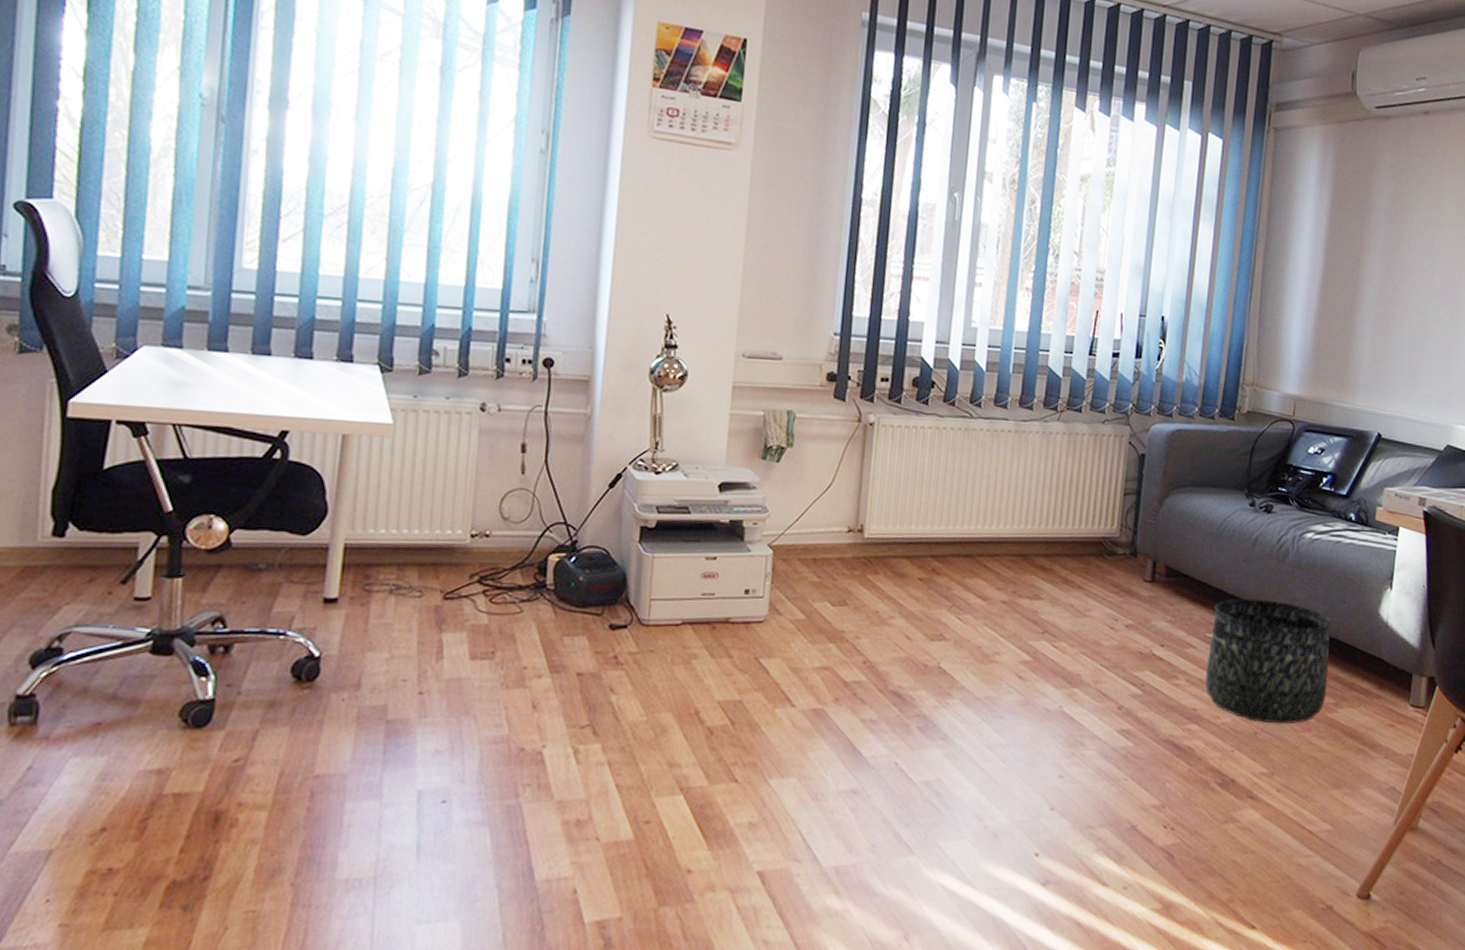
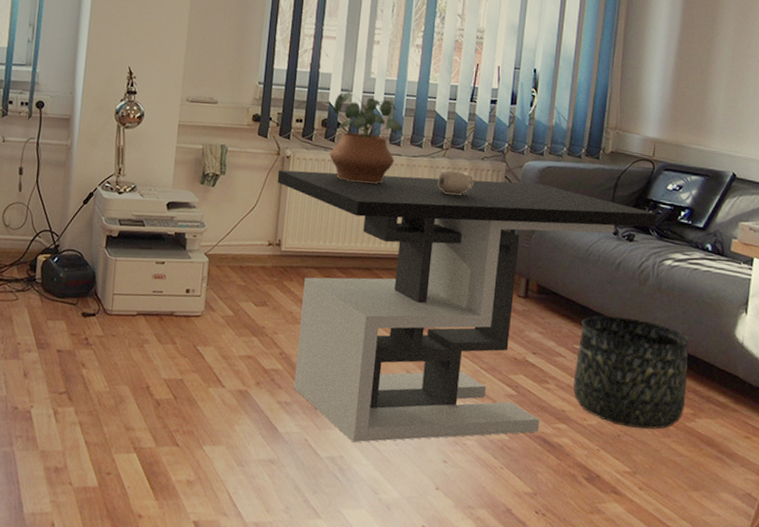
coffee table: none [858,439,1297,763] -> present [277,169,657,443]
potted plant: none [922,342,1010,455] -> present [329,90,403,184]
mug: none [1051,436,1093,466] -> present [438,170,474,196]

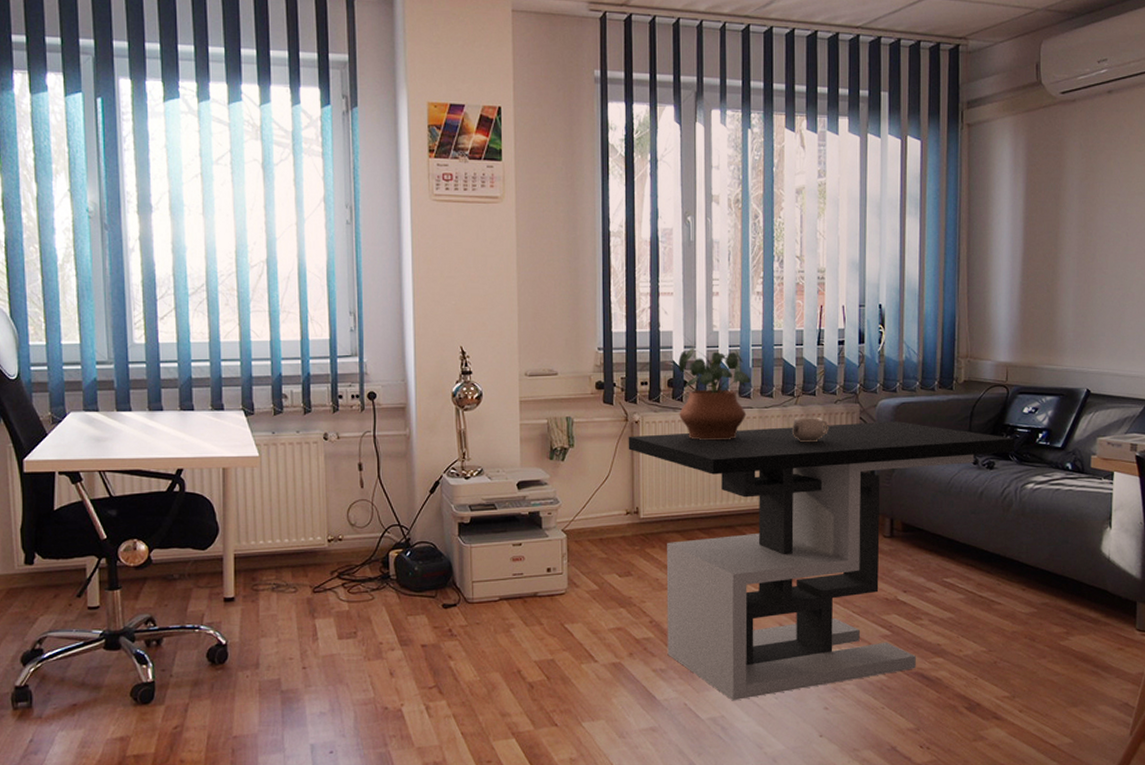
basket: present [573,315,690,430] -> none [947,545,1058,654]

